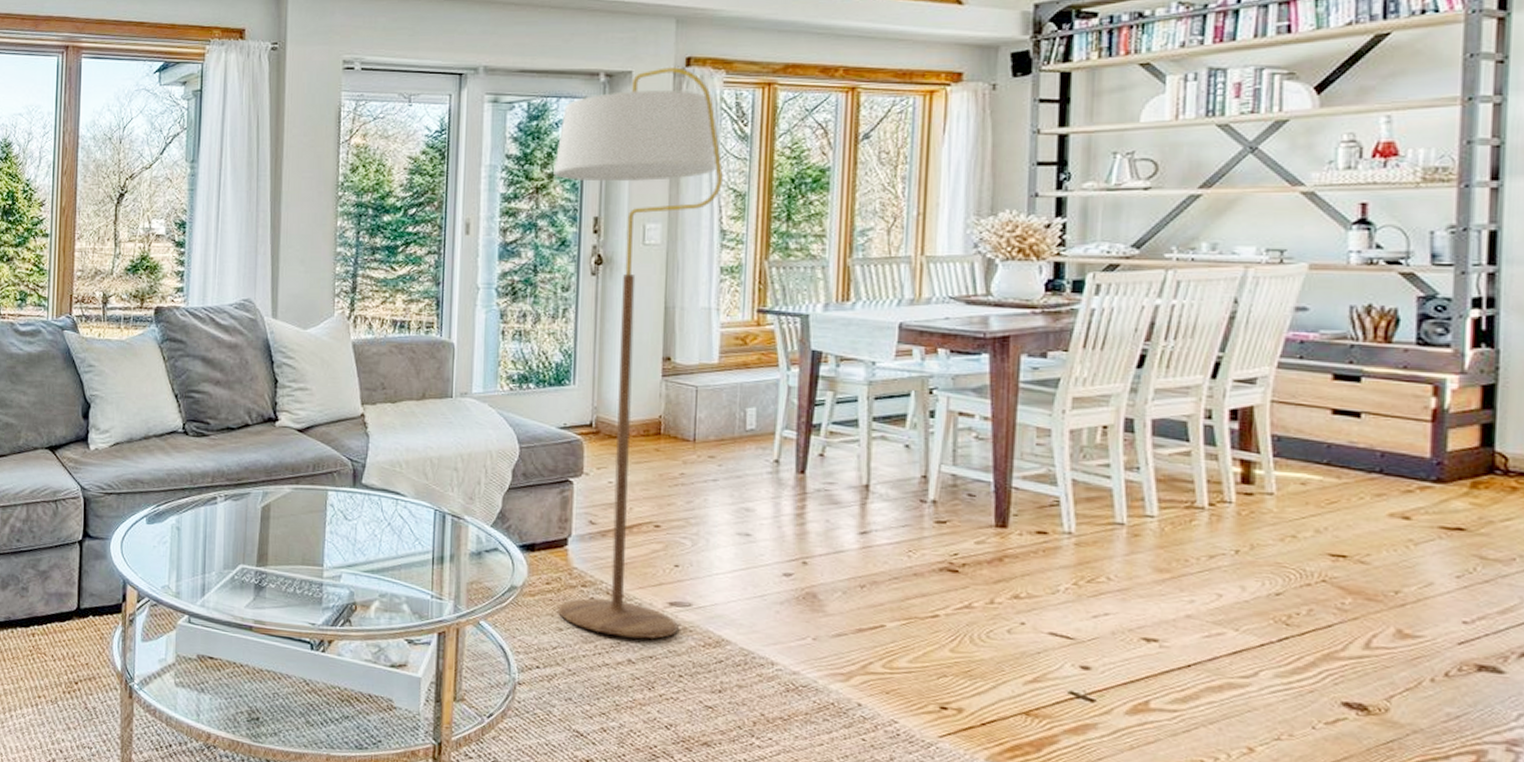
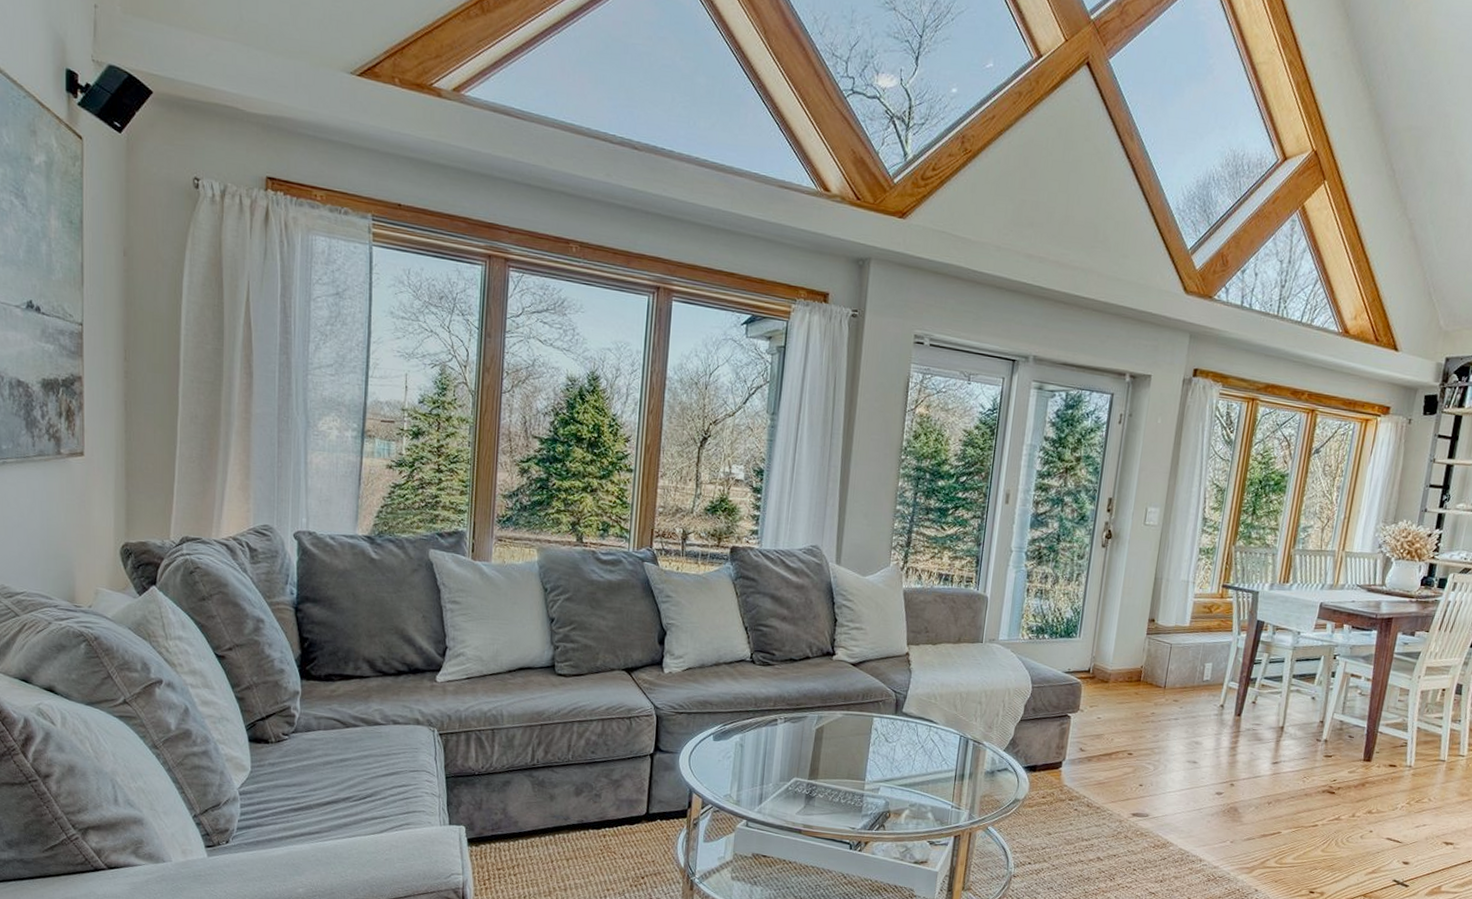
floor lamp: present [553,67,723,640] -> none [1049,375,1211,842]

